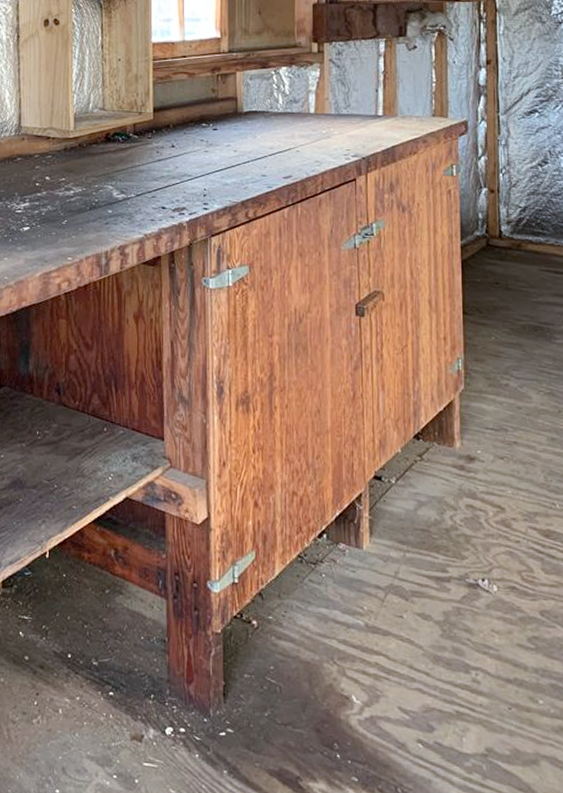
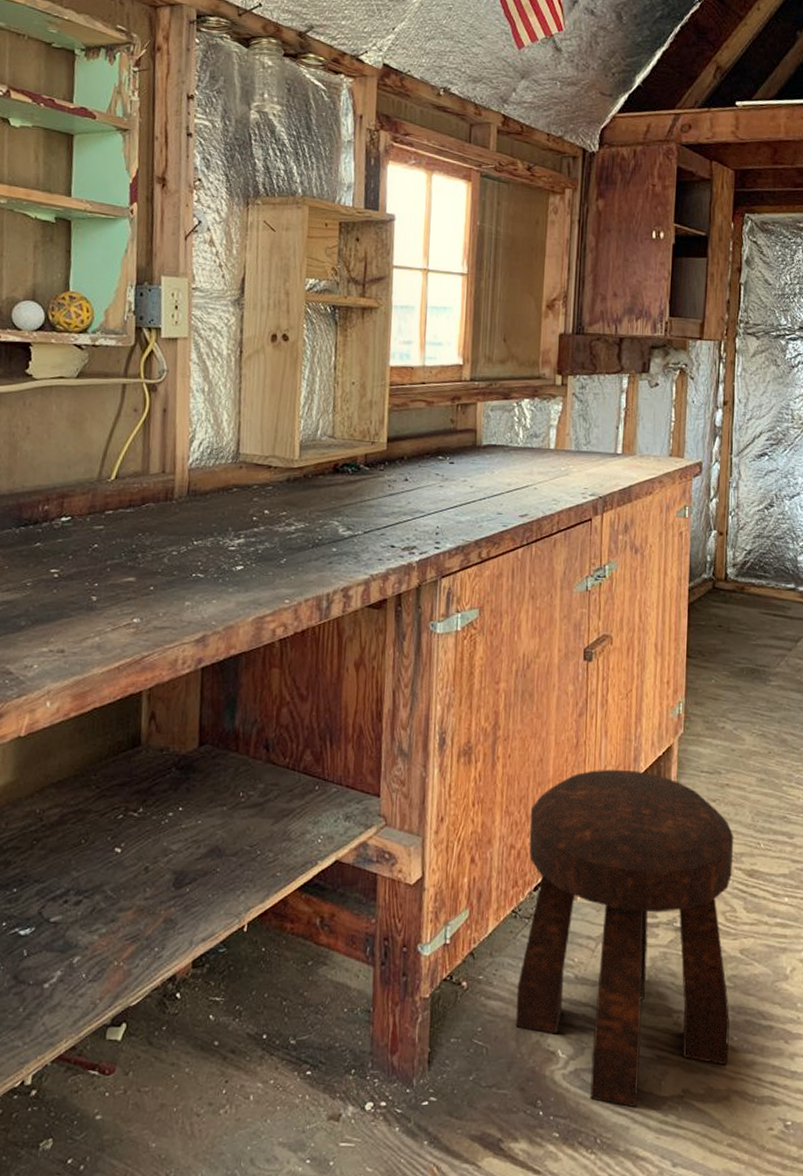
stool: none [307,422,534,762] -> present [515,769,734,1108]

